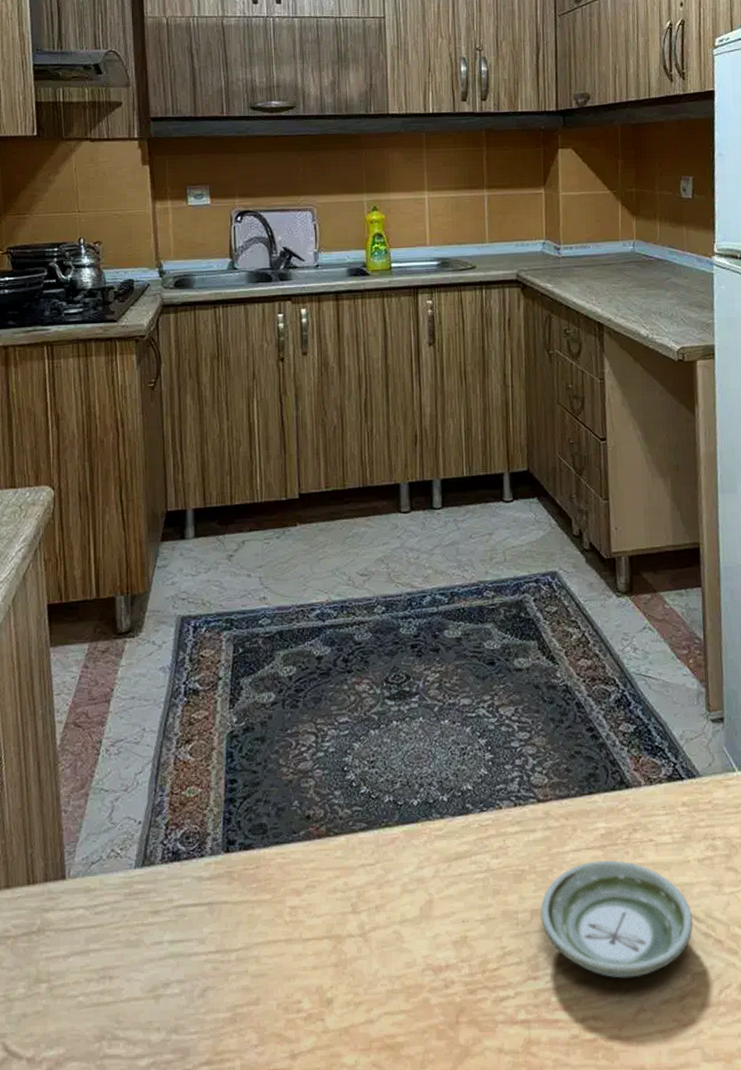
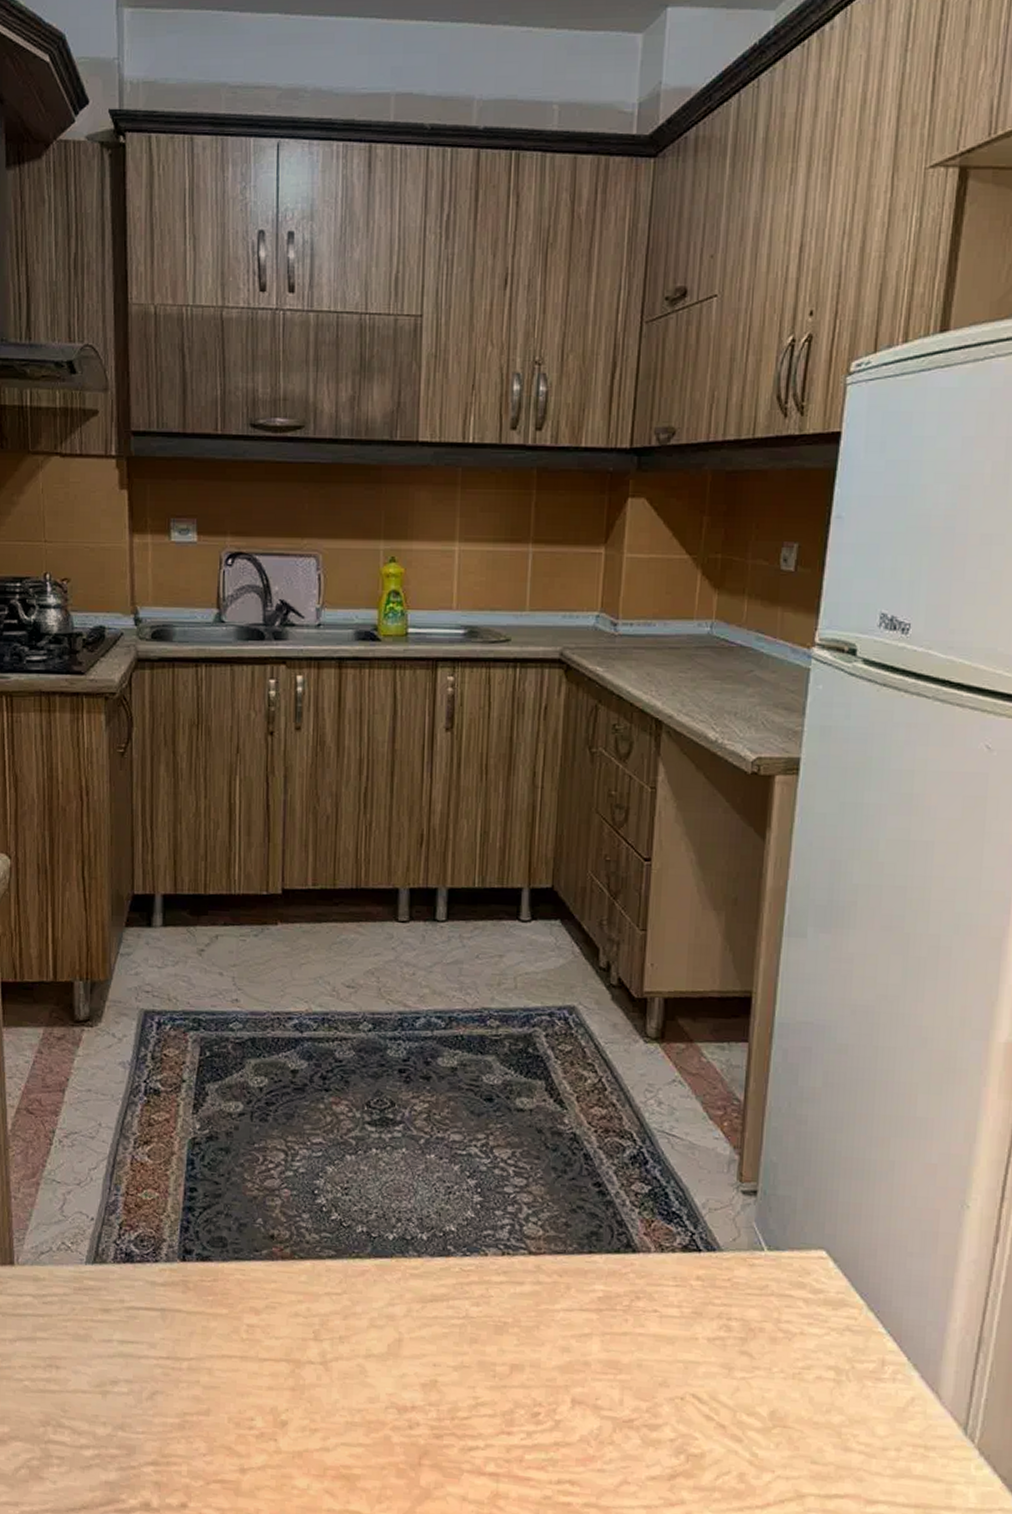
saucer: present [540,860,693,979] -> none [521,1323,694,1450]

